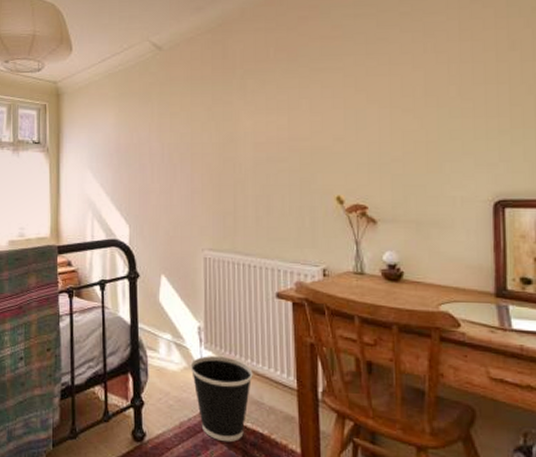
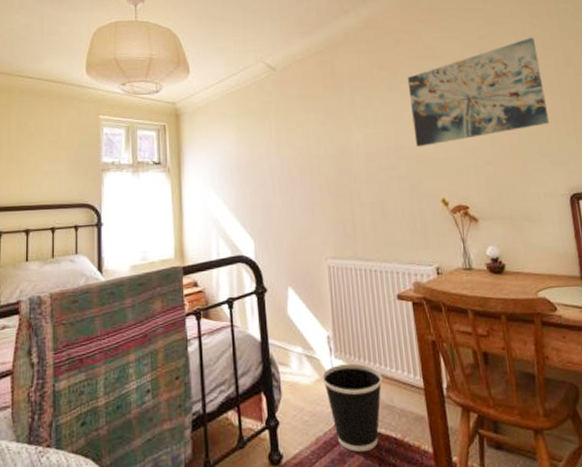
wall art: none [309,14,479,139] -> present [407,37,550,147]

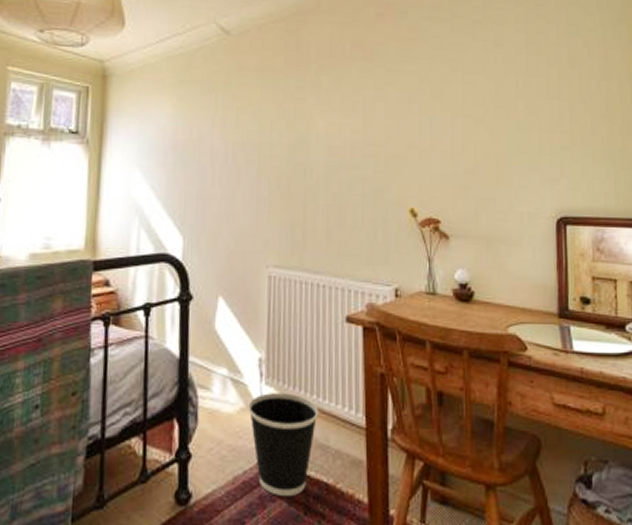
wall art: present [407,37,550,147] -> none [385,29,543,145]

